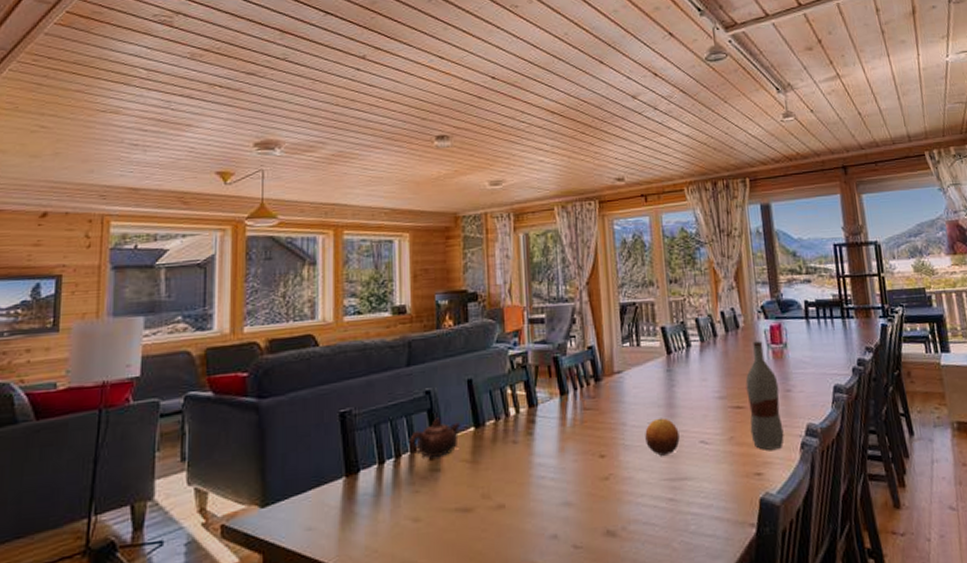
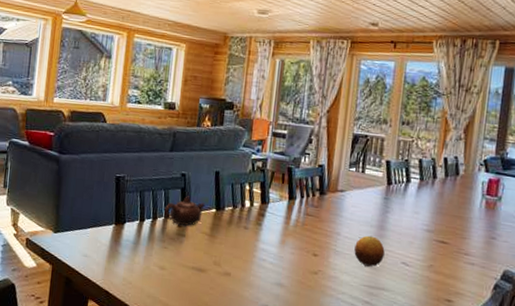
bottle: present [745,341,784,450] -> none [449,189,485,285]

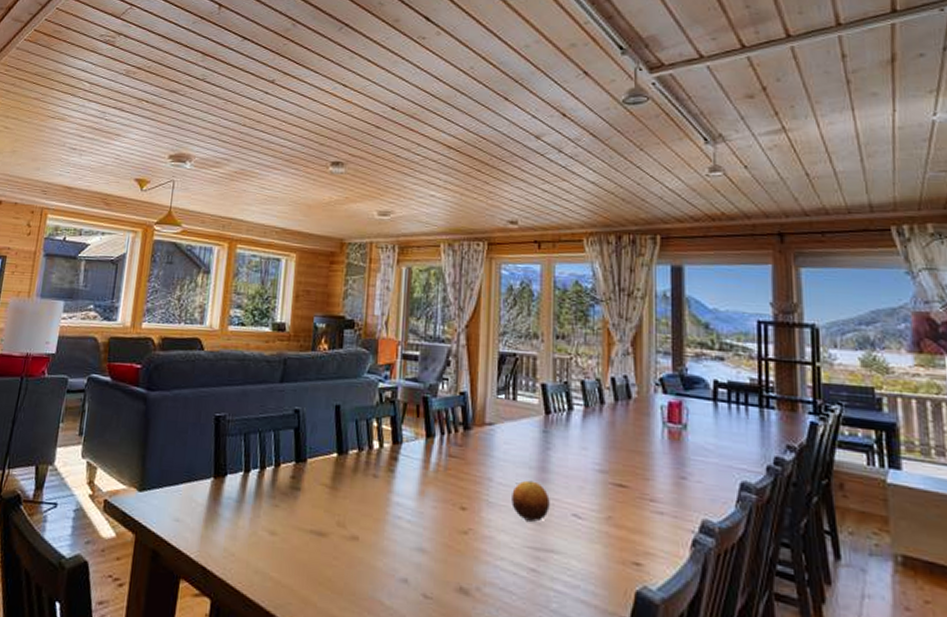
teapot: present [164,196,206,226] -> none [274,437,325,476]

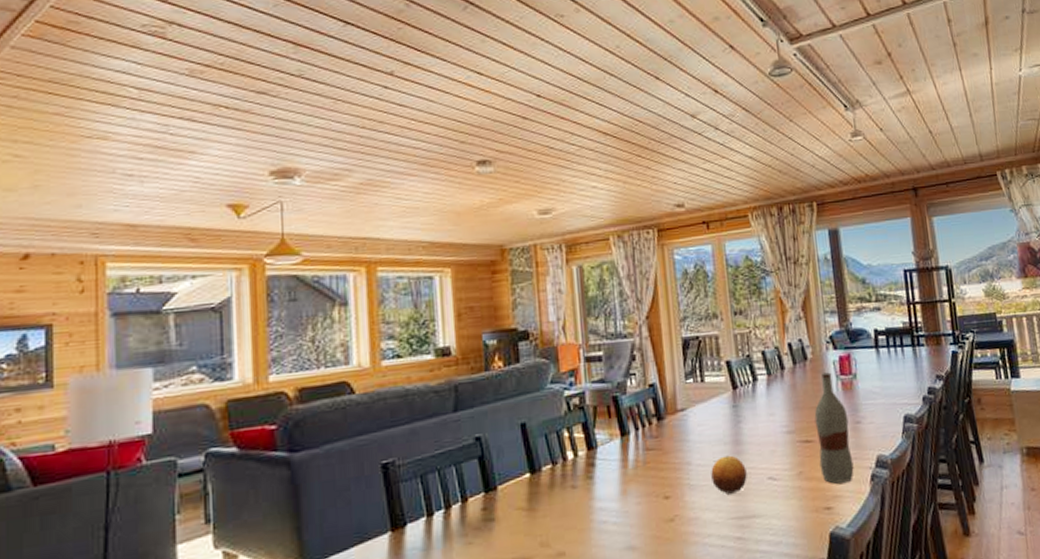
bottle: none [632,416,673,541] -> present [814,372,854,484]

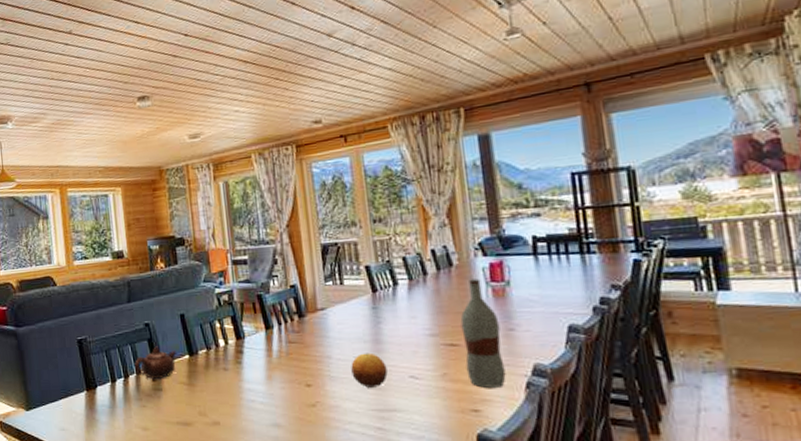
teapot: none [460,465,516,507] -> present [135,346,177,379]

